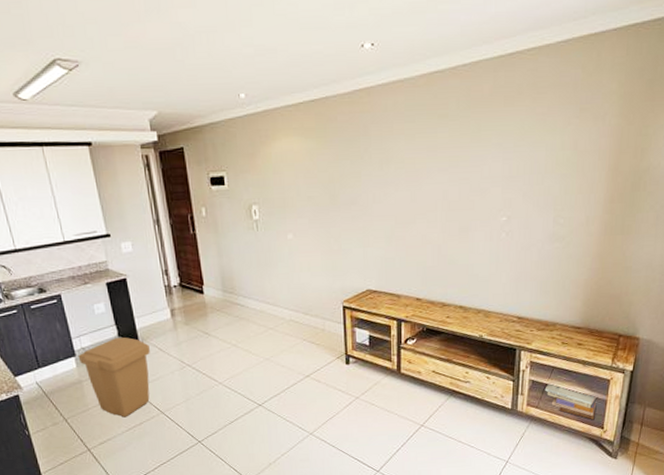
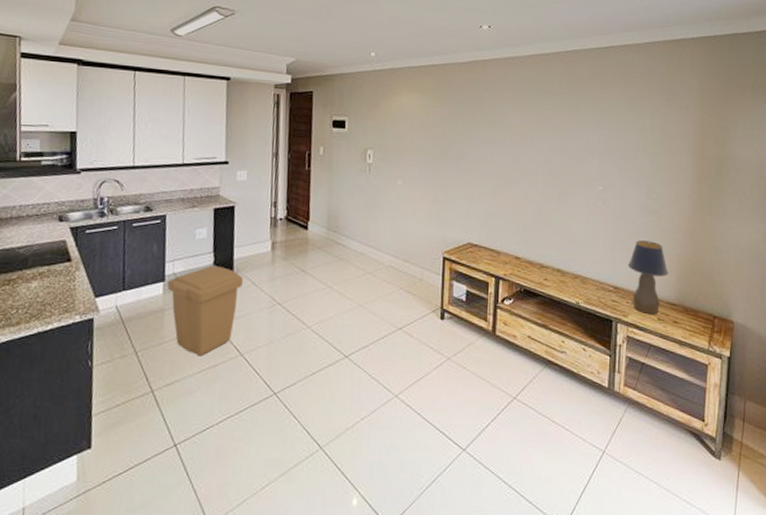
table lamp: none [532,268,575,340] -> present [627,240,669,315]
books: present [544,382,598,420] -> none [642,361,697,410]

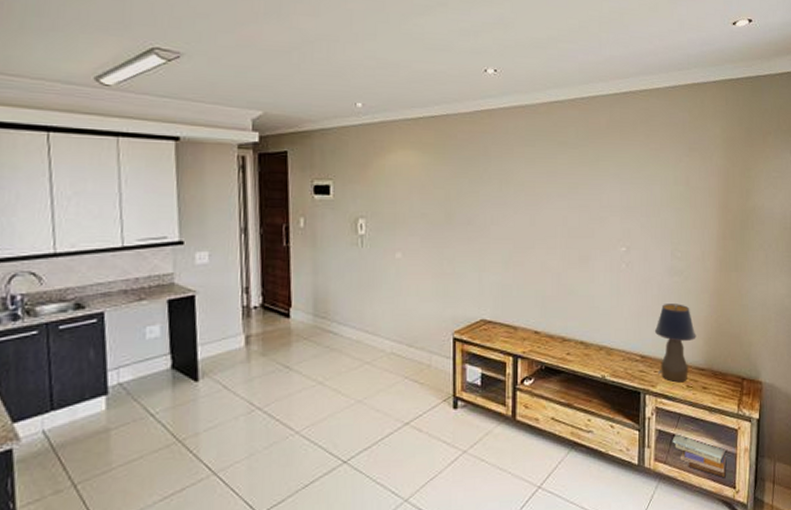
trash can: present [167,265,243,356] -> none [111,369,211,481]
books: none [642,361,697,410] -> present [672,432,728,478]

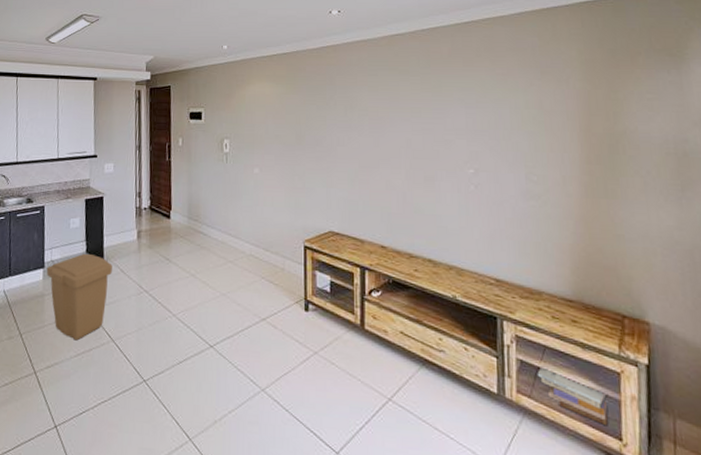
trash can: none [111,369,211,481] -> present [46,253,112,341]
table lamp: present [654,304,696,383] -> none [510,228,561,313]

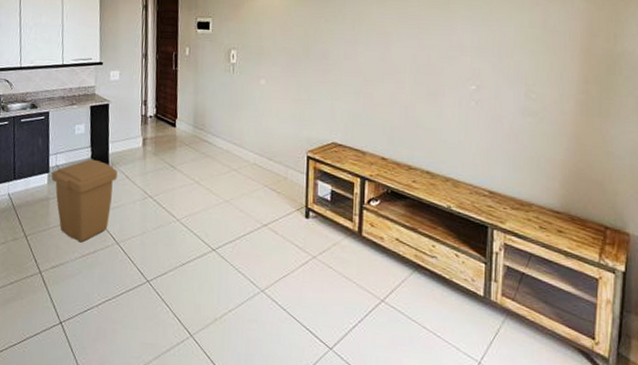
books: present [537,365,609,426] -> none [521,271,586,327]

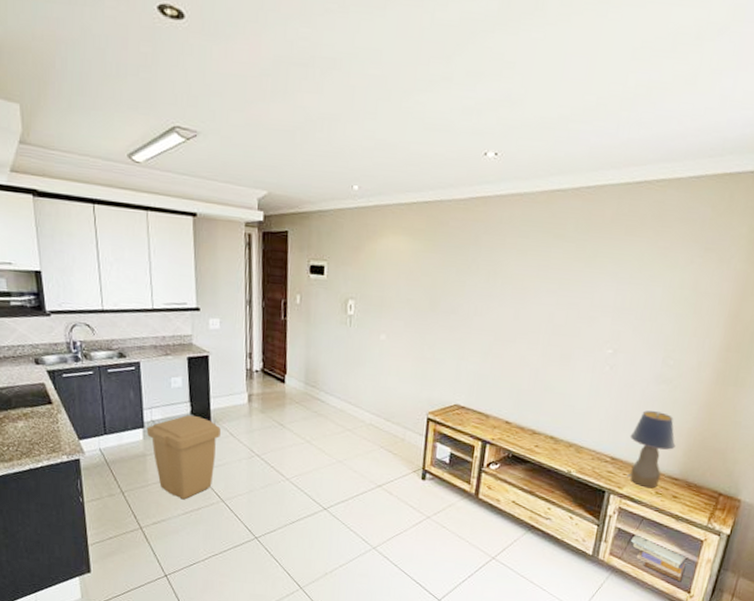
table lamp: none [504,143,552,223] -> present [627,411,676,489]
books: none [521,271,586,327] -> present [630,533,689,582]

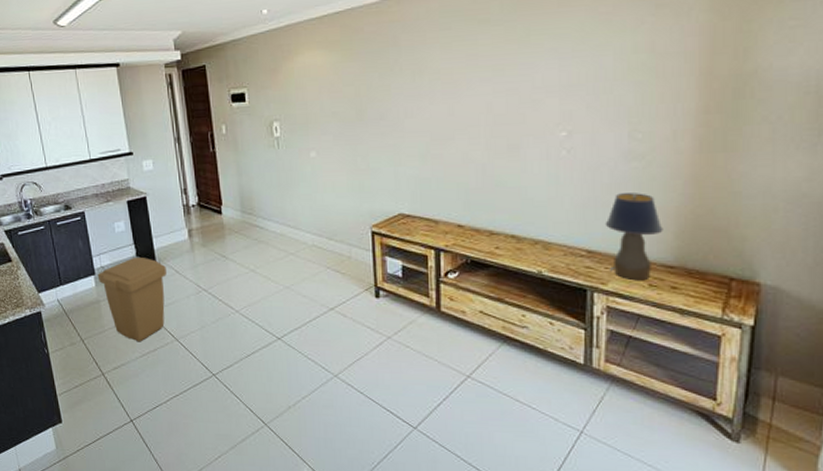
books: present [630,533,689,582] -> none [628,334,706,388]

